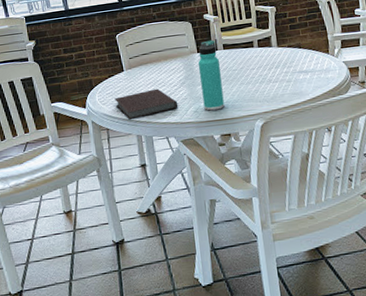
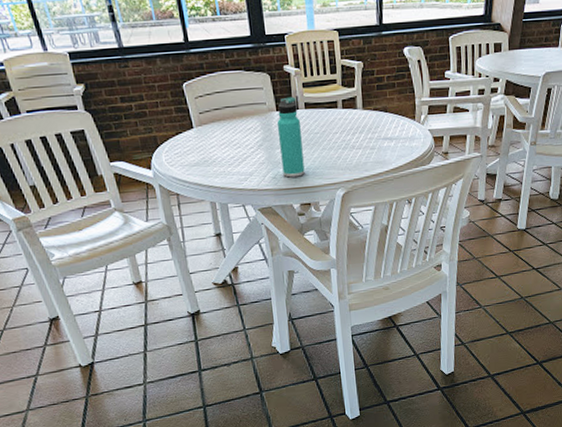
notebook: present [114,88,179,120] -> none [184,150,256,185]

